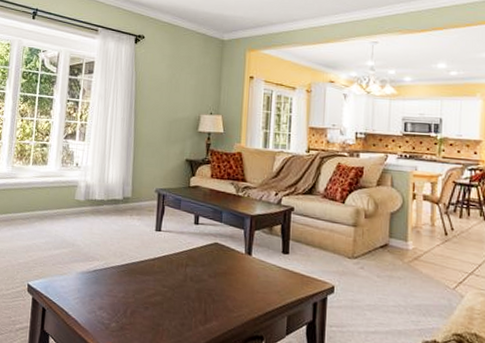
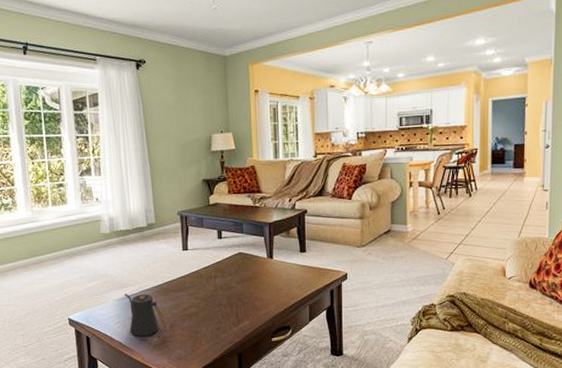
kettle: none [88,268,130,319] -> present [124,294,169,336]

